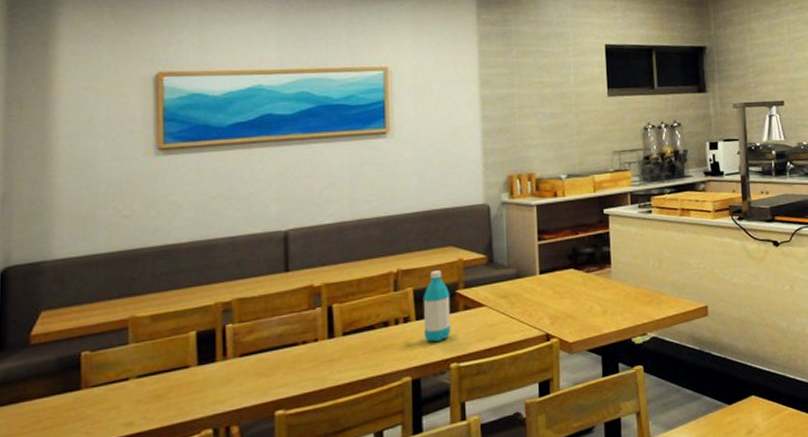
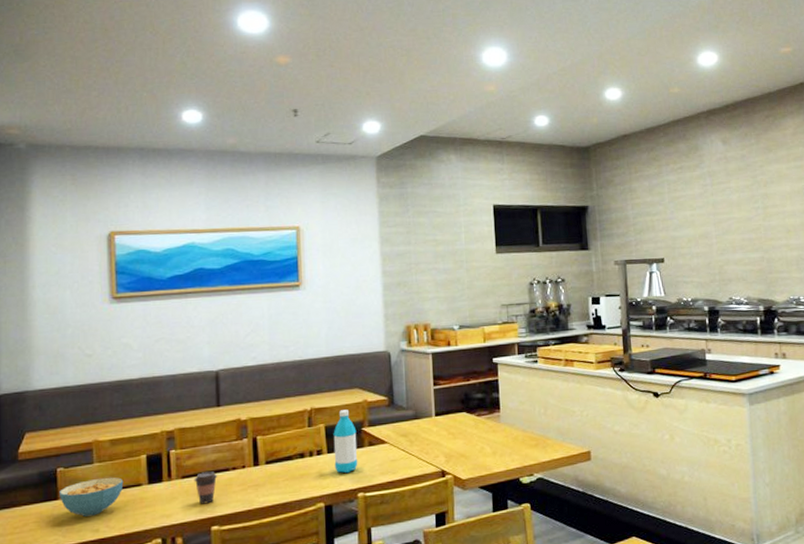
cereal bowl: none [84,359,167,408] -> present [60,477,124,517]
coffee cup: none [255,347,285,386] -> present [194,471,218,504]

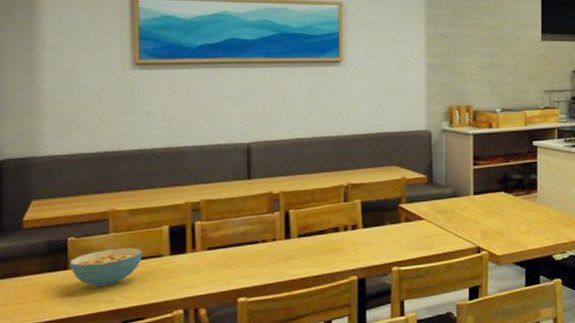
coffee cup: present [194,471,218,504] -> none [220,244,246,276]
water bottle: present [333,410,358,474] -> none [369,186,394,248]

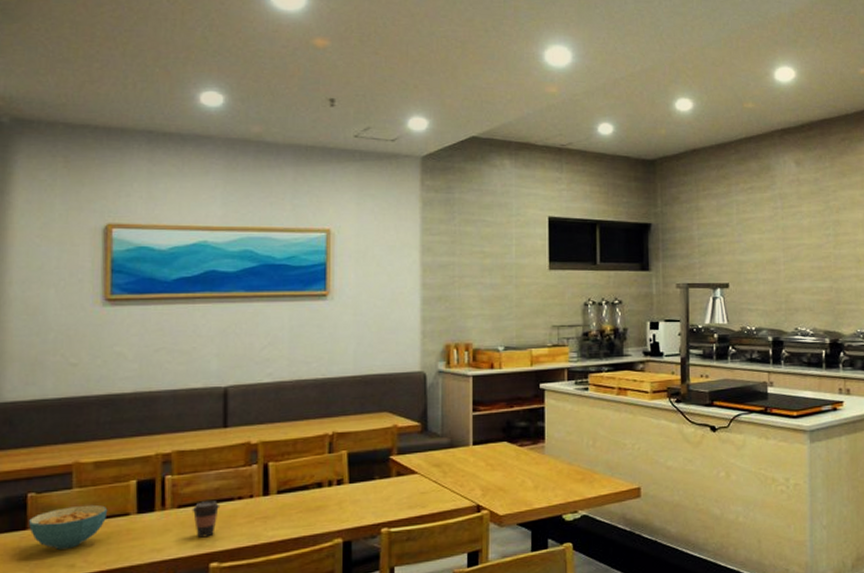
coffee cup: none [220,244,246,276] -> present [192,501,221,538]

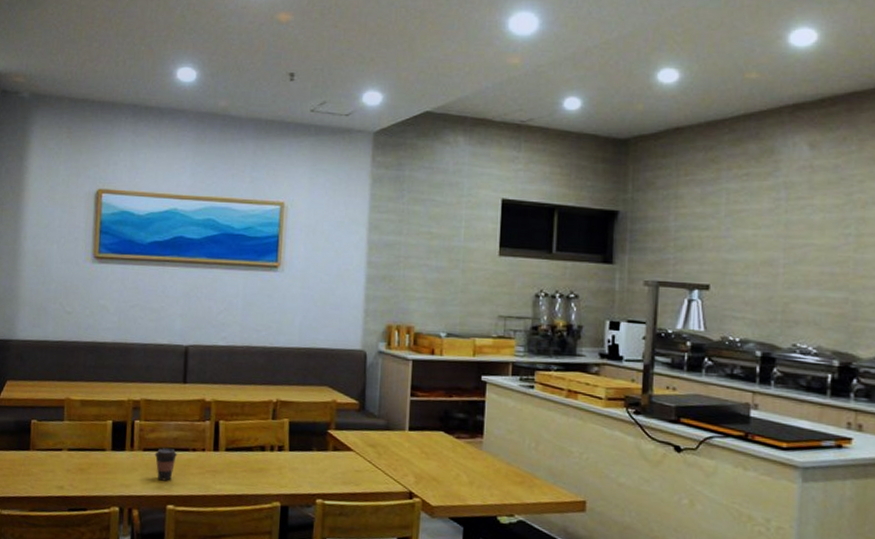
cereal bowl: present [29,504,108,550] -> none [31,436,90,473]

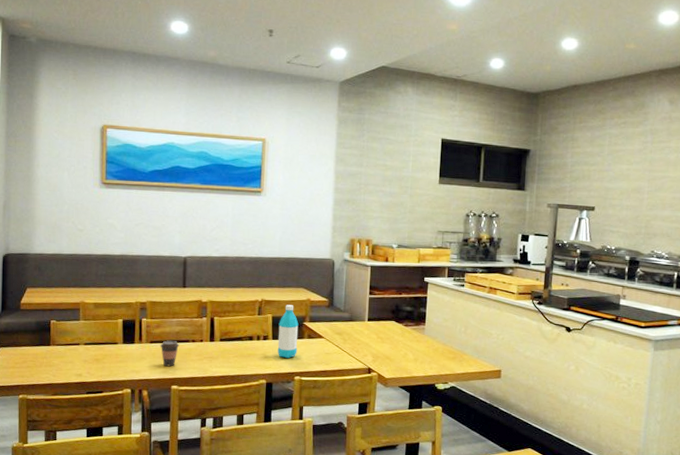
water bottle: none [295,407,322,476] -> present [277,305,299,359]

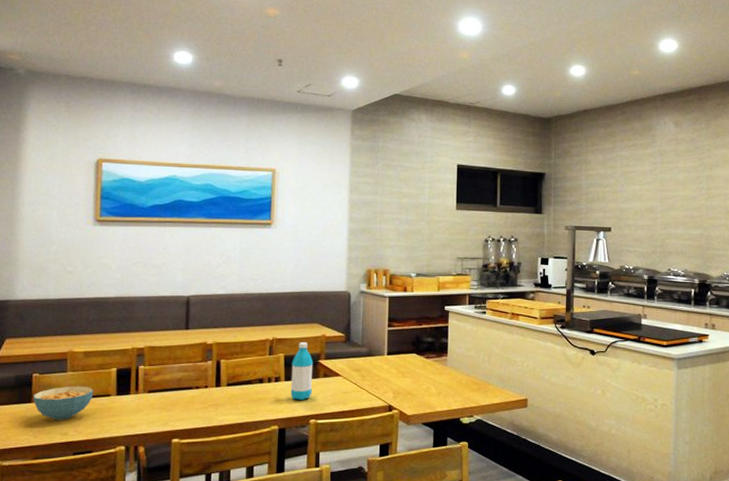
cereal bowl: none [52,333,103,363] -> present [33,386,94,420]
coffee cup: present [160,340,180,367] -> none [159,389,182,418]

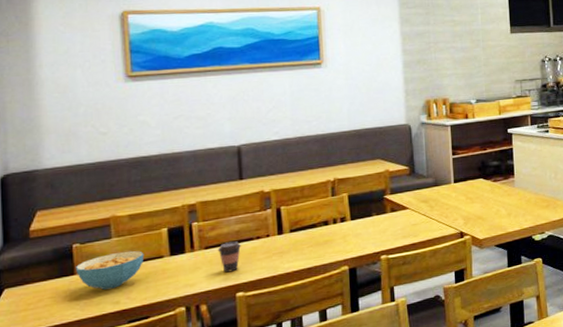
coffee cup: none [159,389,182,418] -> present [217,241,242,273]
water bottle: present [290,342,313,401] -> none [356,179,381,238]

